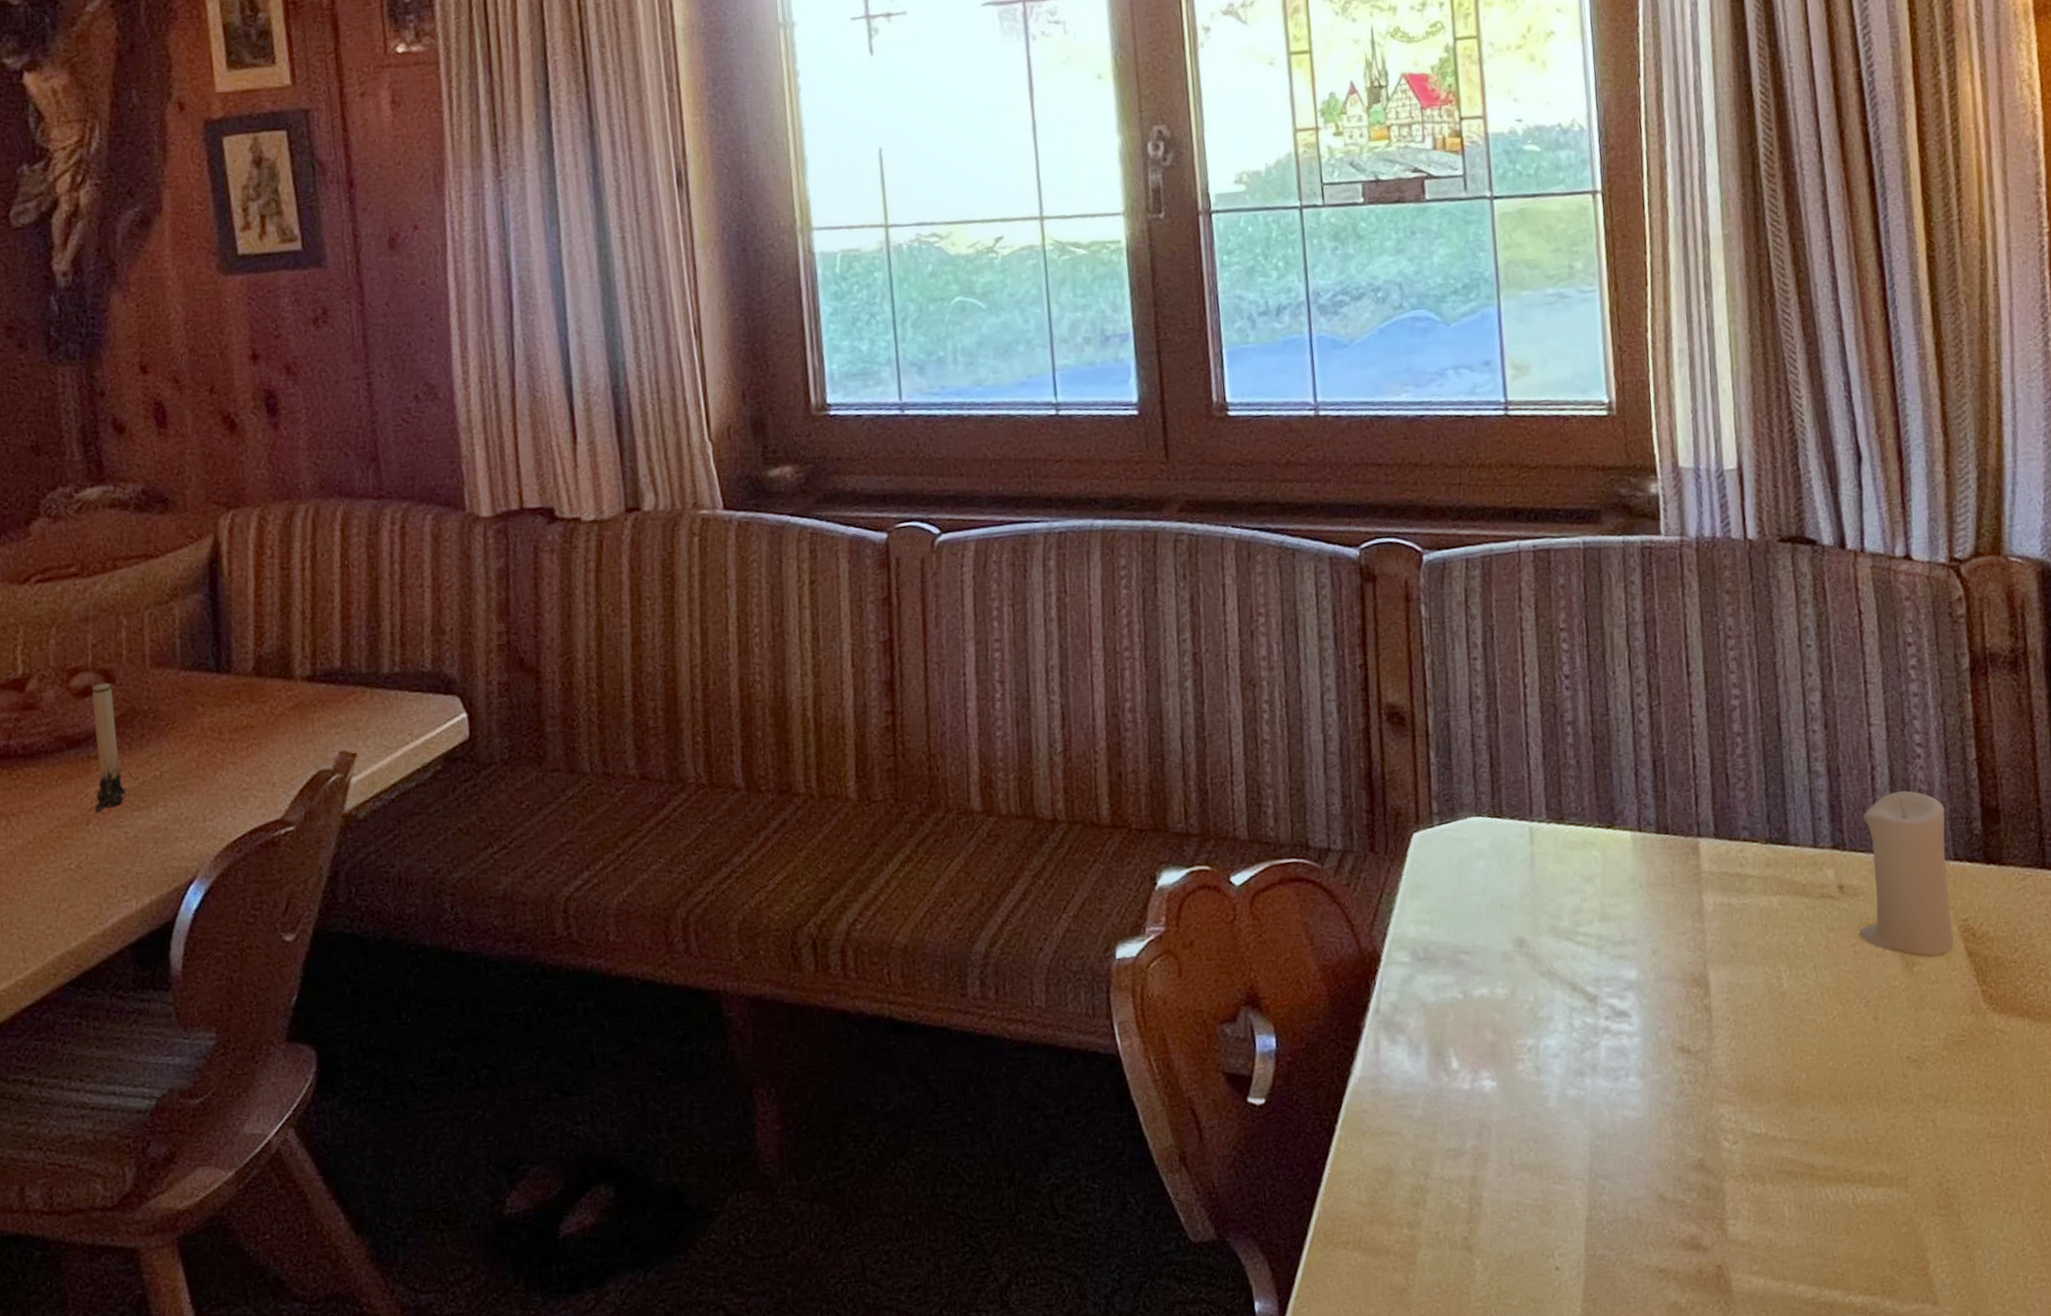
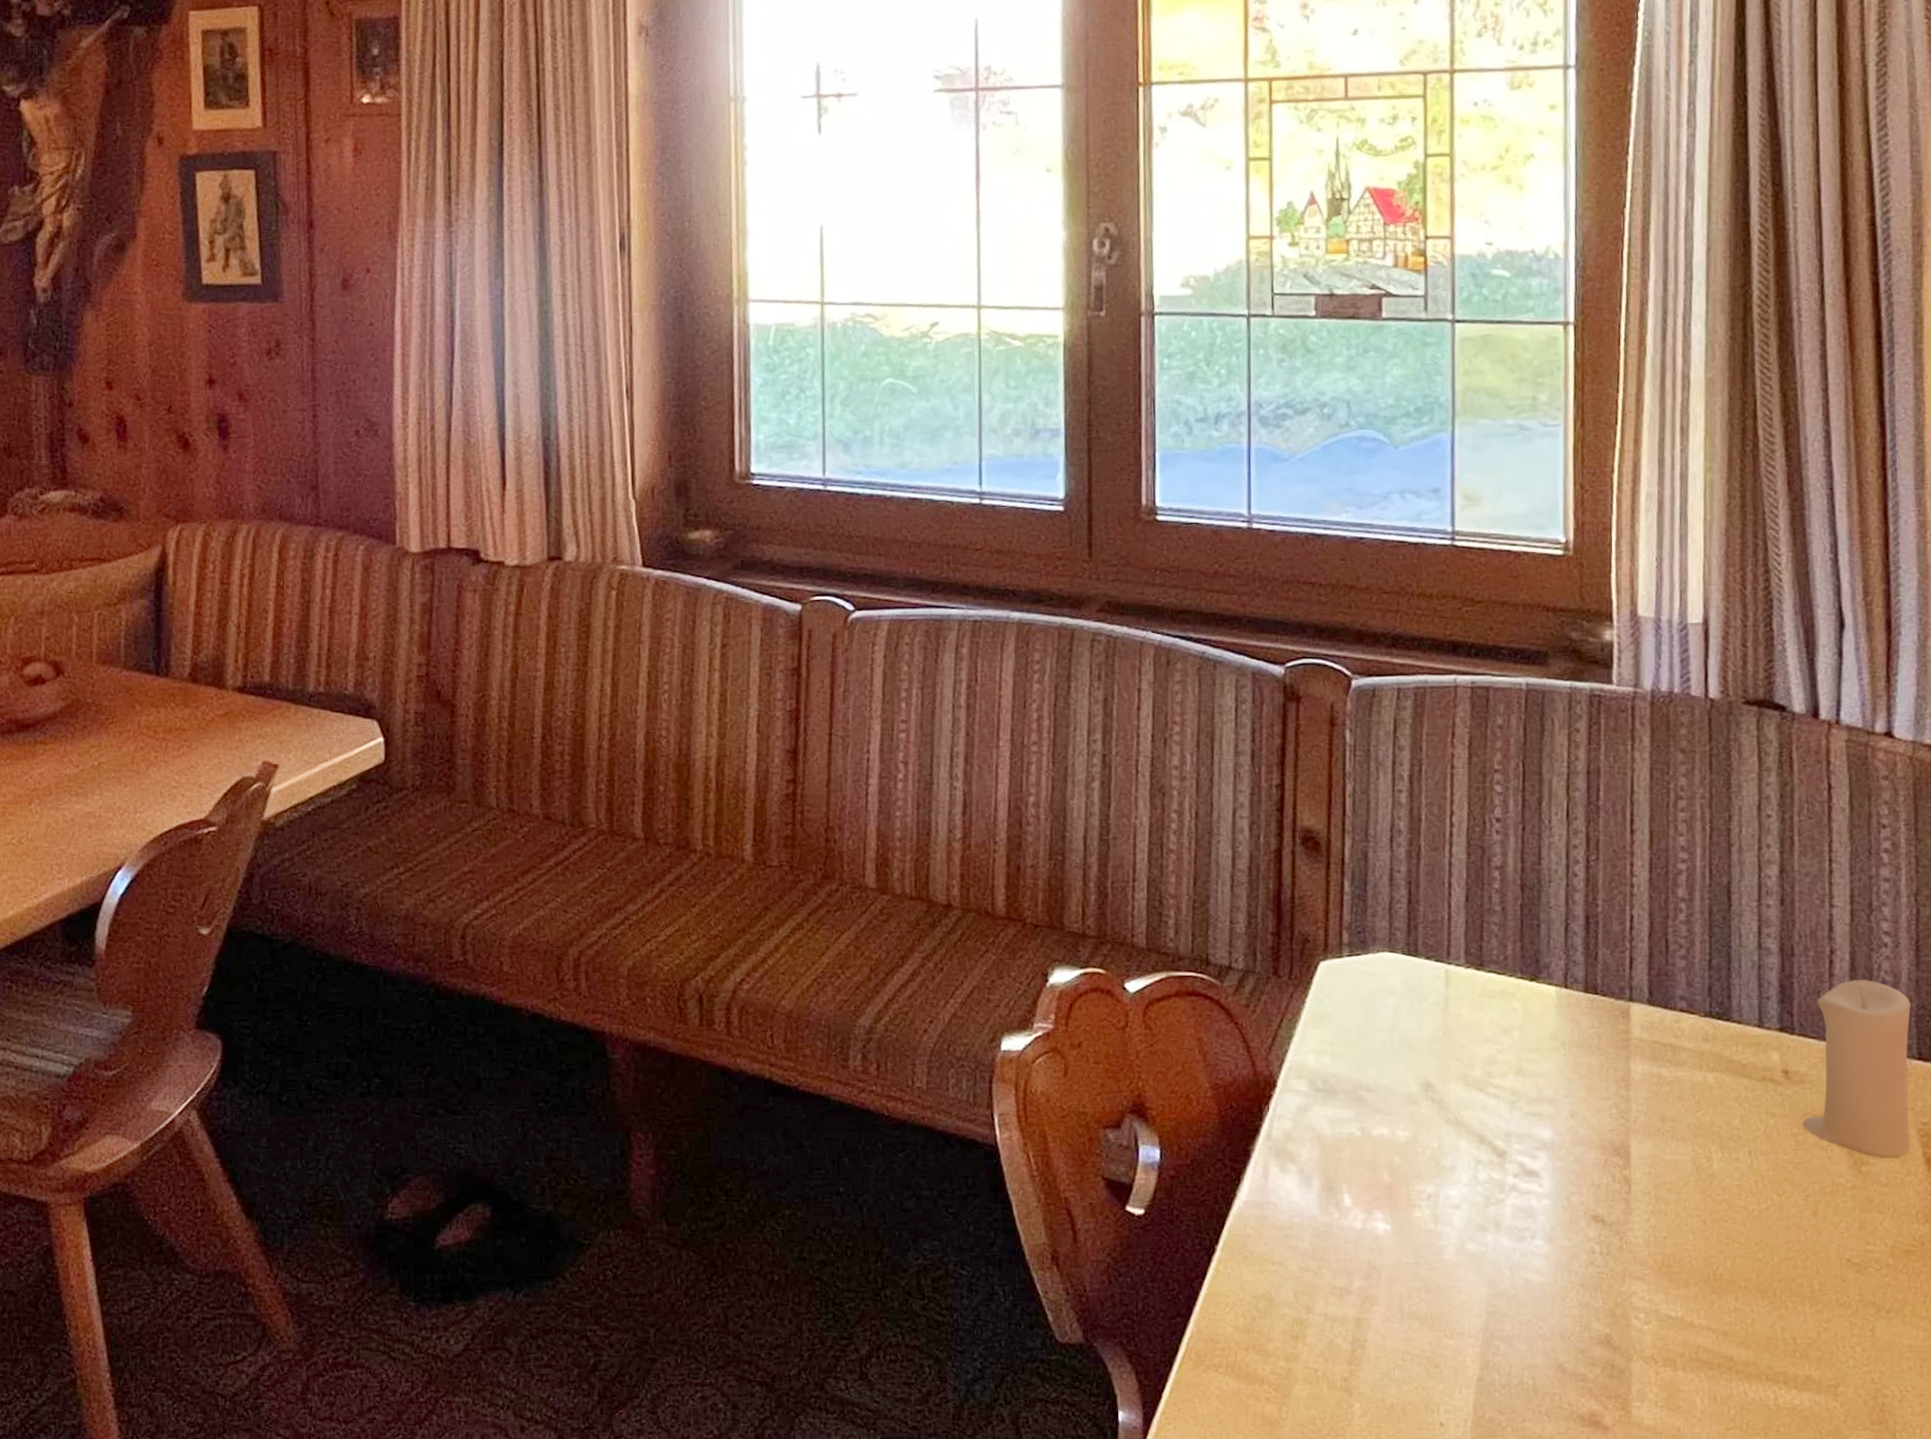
candle: present [91,682,127,813] -> none [37,674,67,794]

